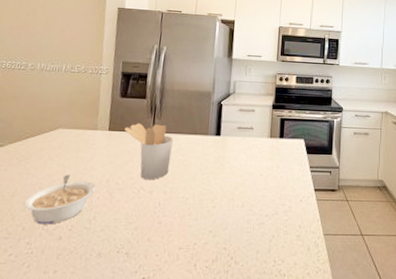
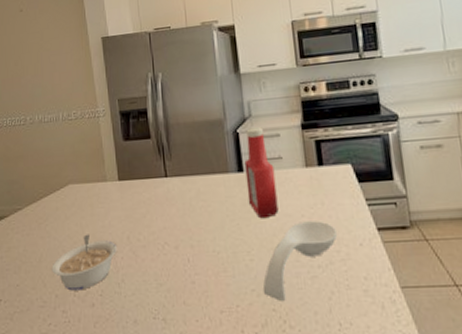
utensil holder: present [124,123,173,180] -> none [135,166,192,234]
spoon rest: none [218,179,285,241] -> present [262,221,338,301]
ketchup bottle: none [220,102,246,175] -> present [244,127,279,219]

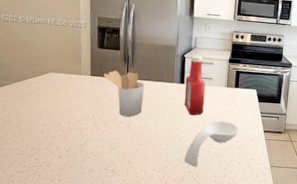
legume: present [52,234,118,291] -> none [30,109,84,147]
utensil holder: none [135,166,192,234] -> present [104,70,144,117]

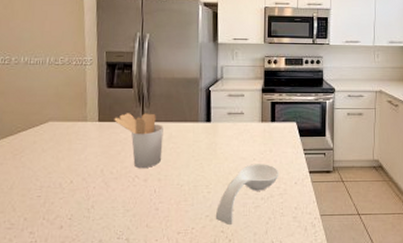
ketchup bottle: present [184,56,206,116] -> none [212,88,236,160]

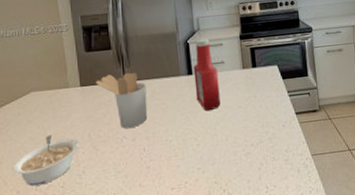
legume: none [23,166,91,215] -> present [13,134,79,186]
ketchup bottle: none [212,88,236,160] -> present [193,38,221,111]
spoon rest: present [215,164,279,225] -> none [207,110,266,175]

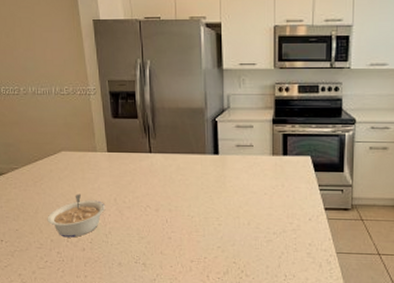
utensil holder: present [96,72,148,129] -> none [122,144,172,199]
ketchup bottle: present [193,38,221,111] -> none [220,118,246,194]

